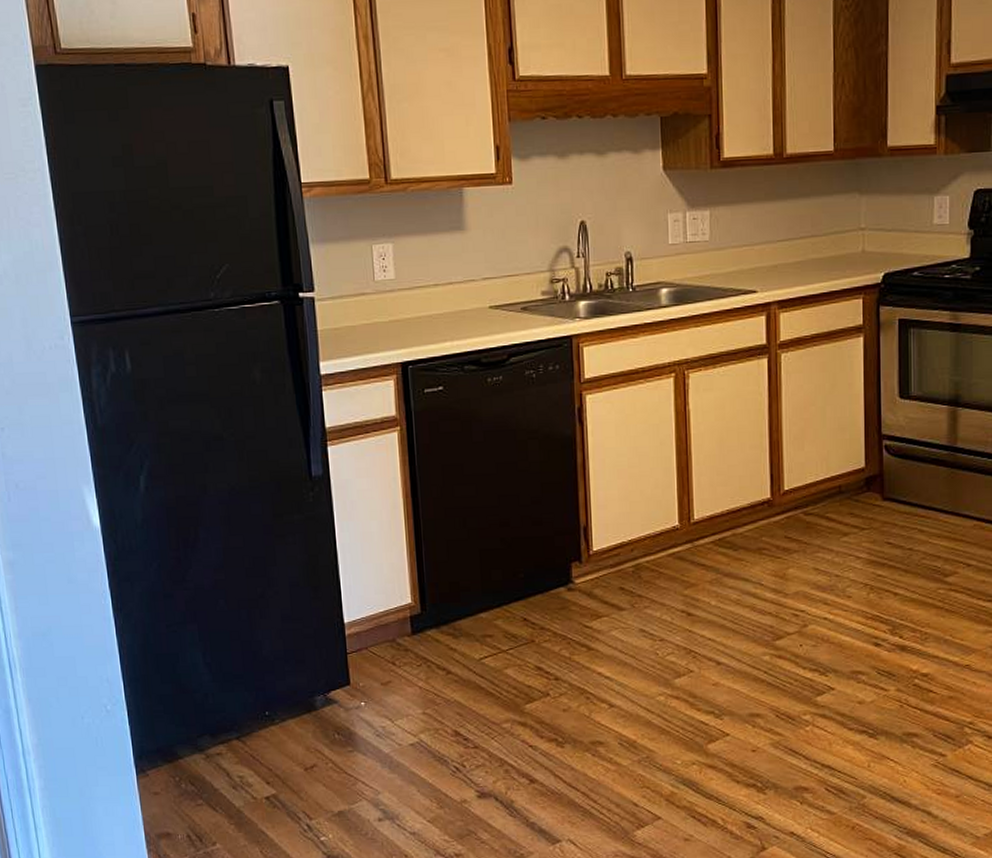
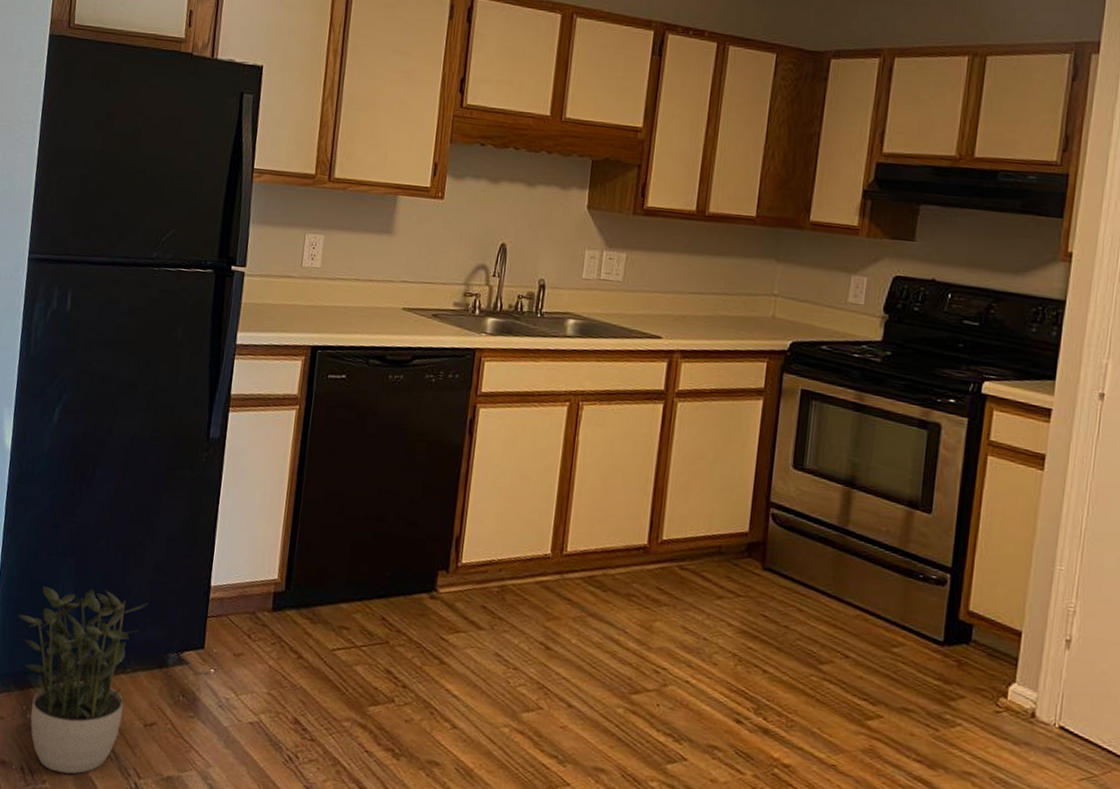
potted plant: none [150,648,284,832] -> present [19,586,149,774]

